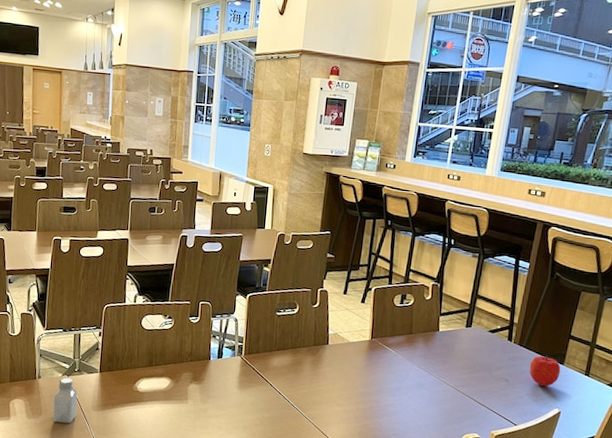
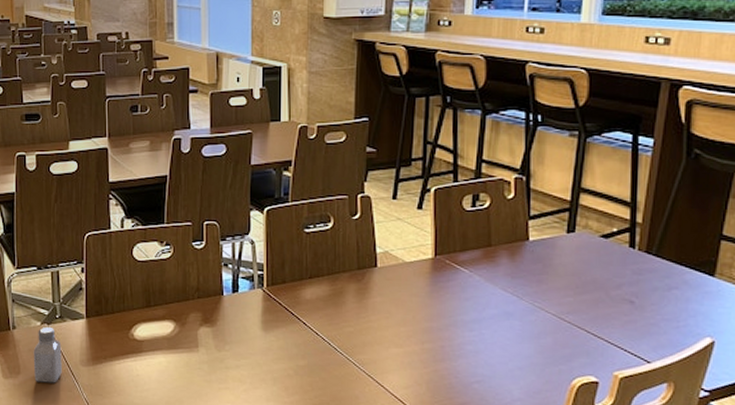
fruit: present [529,355,561,387] -> none [663,265,711,308]

